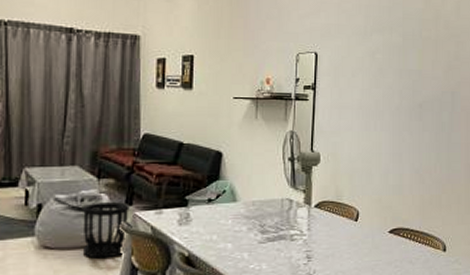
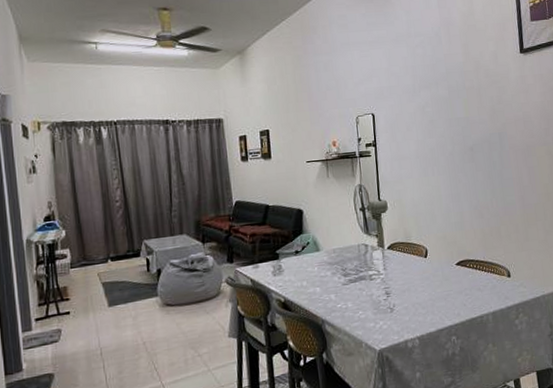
wastebasket: present [81,202,130,259] -> none [192,261,232,311]

